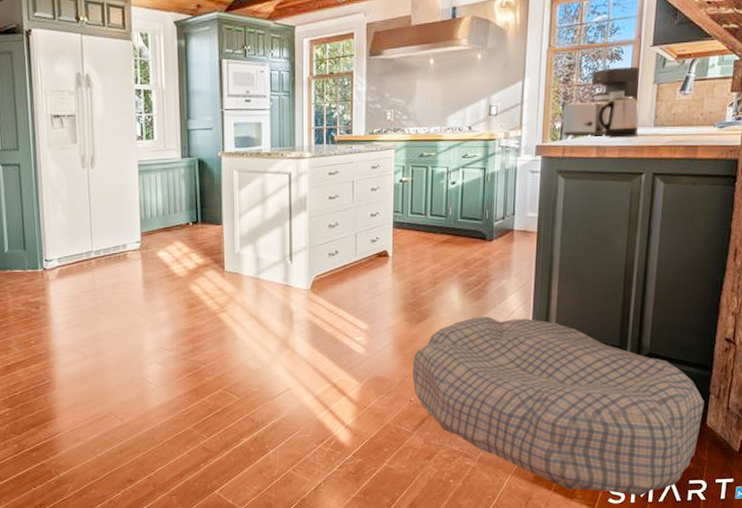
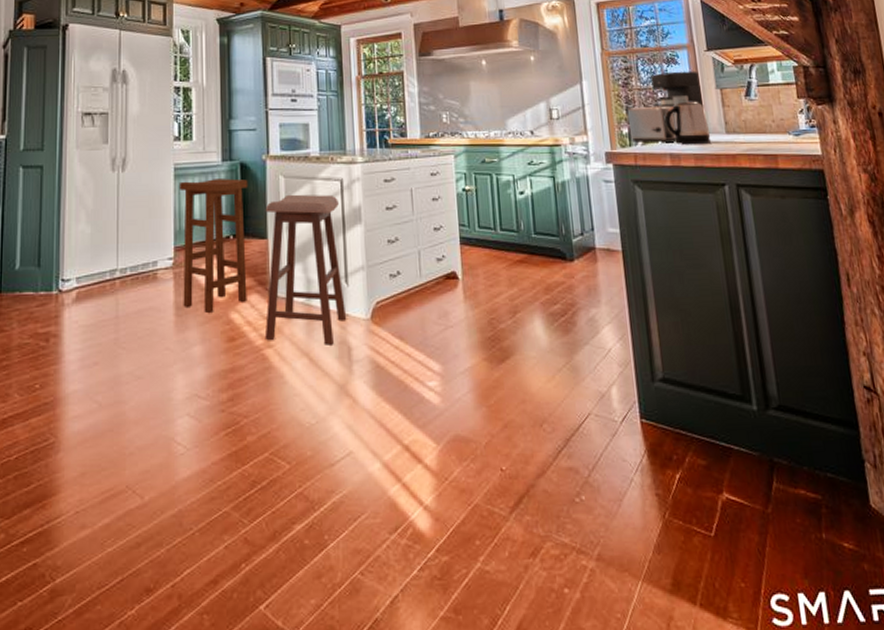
bar stool: none [143,173,206,285] -> present [178,178,248,313]
bar stool: none [219,186,290,310] -> present [264,194,347,345]
dog bed: present [412,317,705,496] -> none [499,356,867,614]

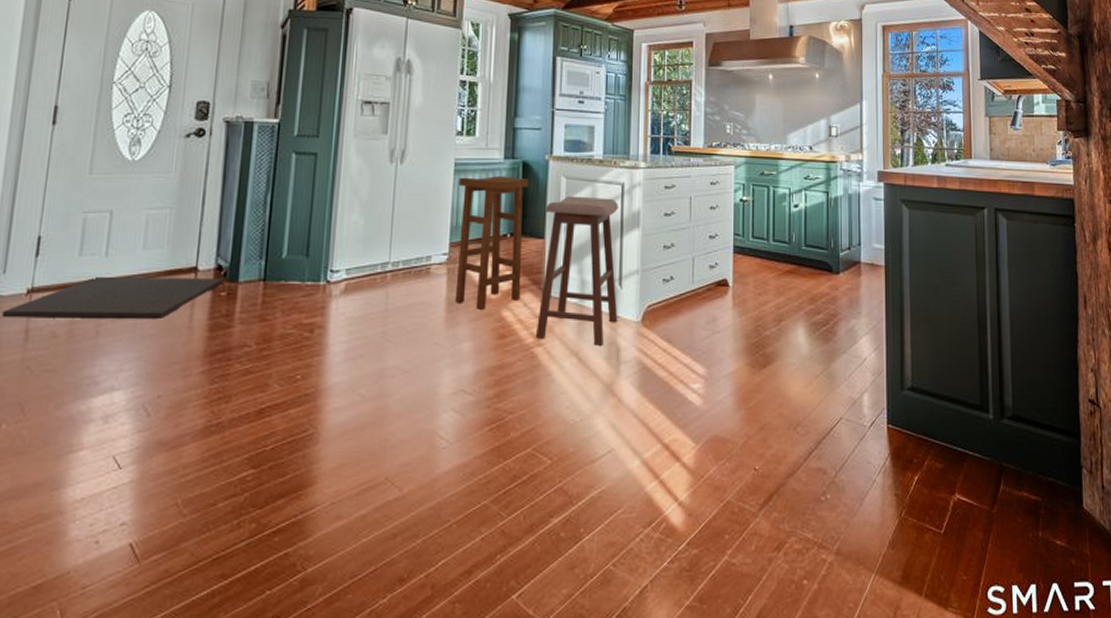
toaster: present [627,105,677,144] -> none [901,129,945,166]
coffee maker: present [651,71,704,107] -> none [925,97,973,132]
kettle: present [664,101,712,145] -> none [935,126,976,169]

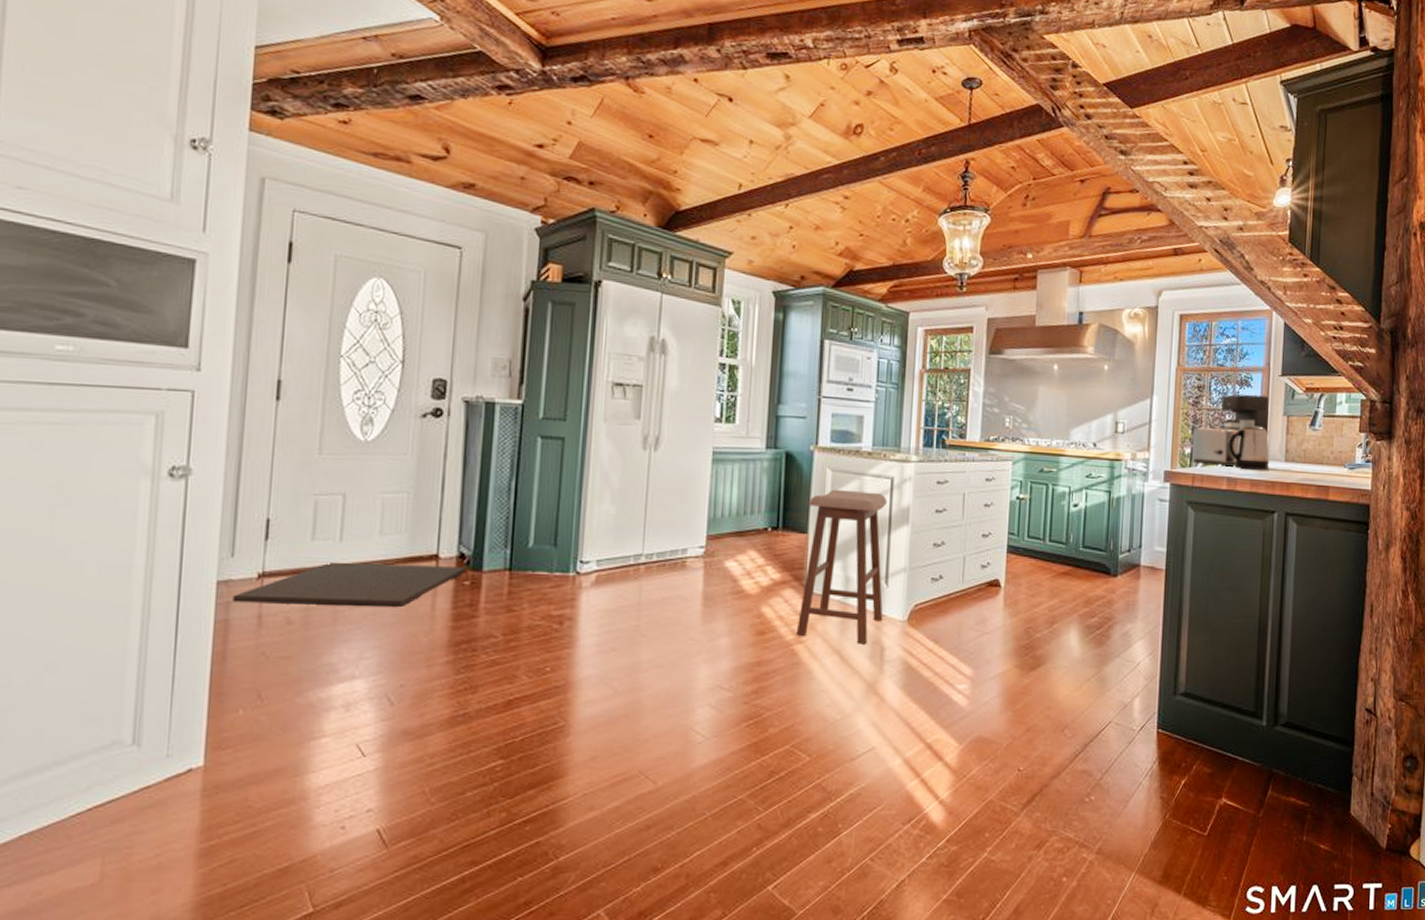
bar stool: present [455,176,530,309] -> none [712,466,793,605]
toaster: none [901,129,945,166] -> present [1191,428,1239,467]
coffee maker: none [925,97,973,132] -> present [1218,394,1270,432]
kettle: none [935,126,976,169] -> present [1228,425,1270,471]

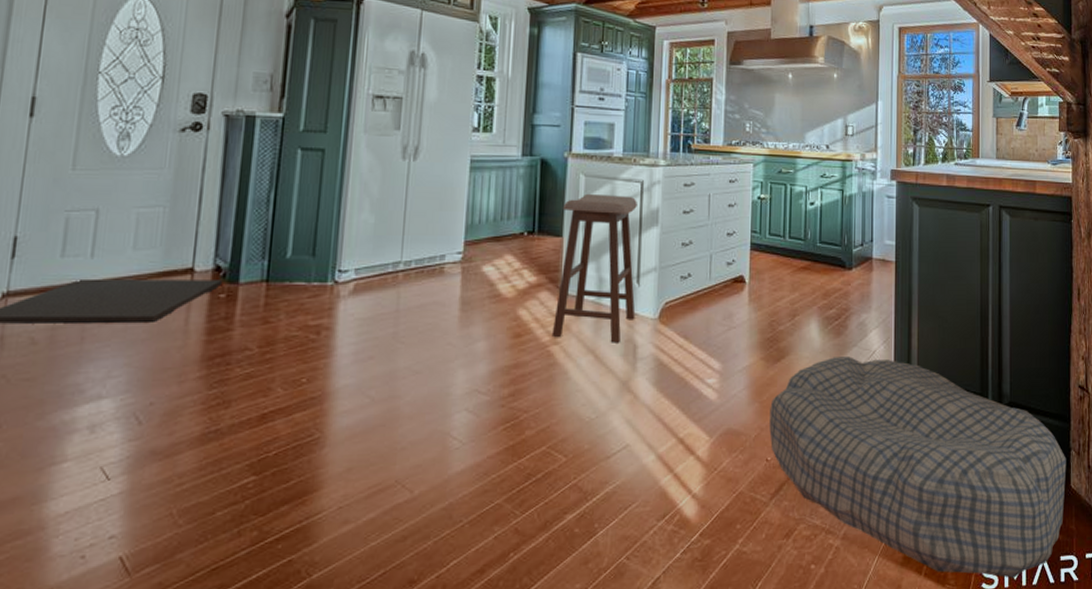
dog bed: none [1022,667,1347,904] -> present [769,357,1067,578]
toaster: present [1191,428,1239,467] -> none [914,129,955,165]
coffee maker: present [1218,394,1270,432] -> none [936,98,981,132]
kettle: present [1228,425,1270,471] -> none [946,126,983,168]

